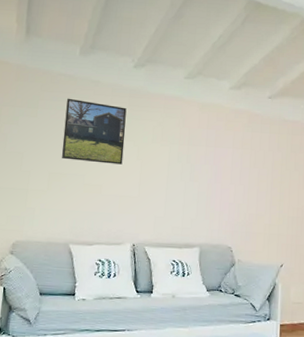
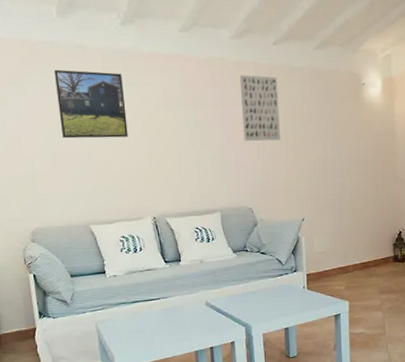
wall art: none [231,121,269,185] -> present [239,75,280,142]

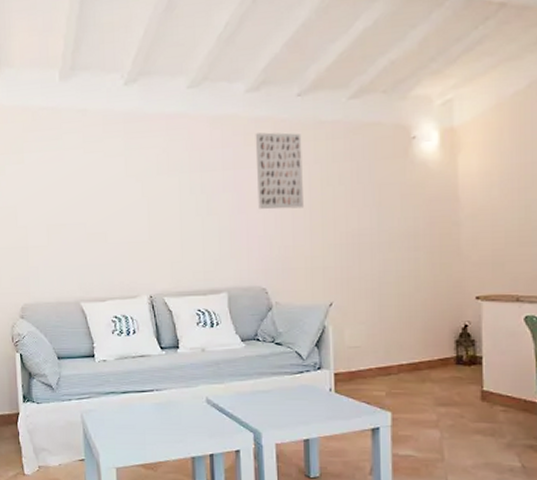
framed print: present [54,69,128,139] -> none [54,135,126,208]

